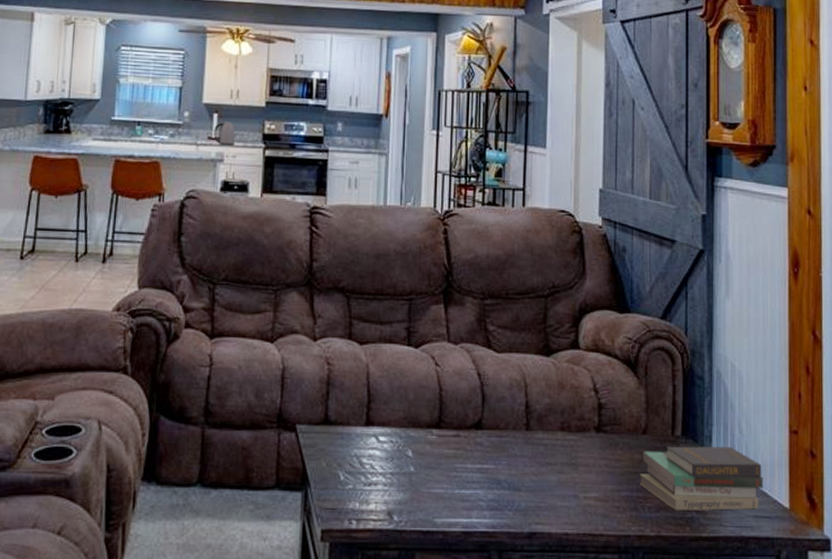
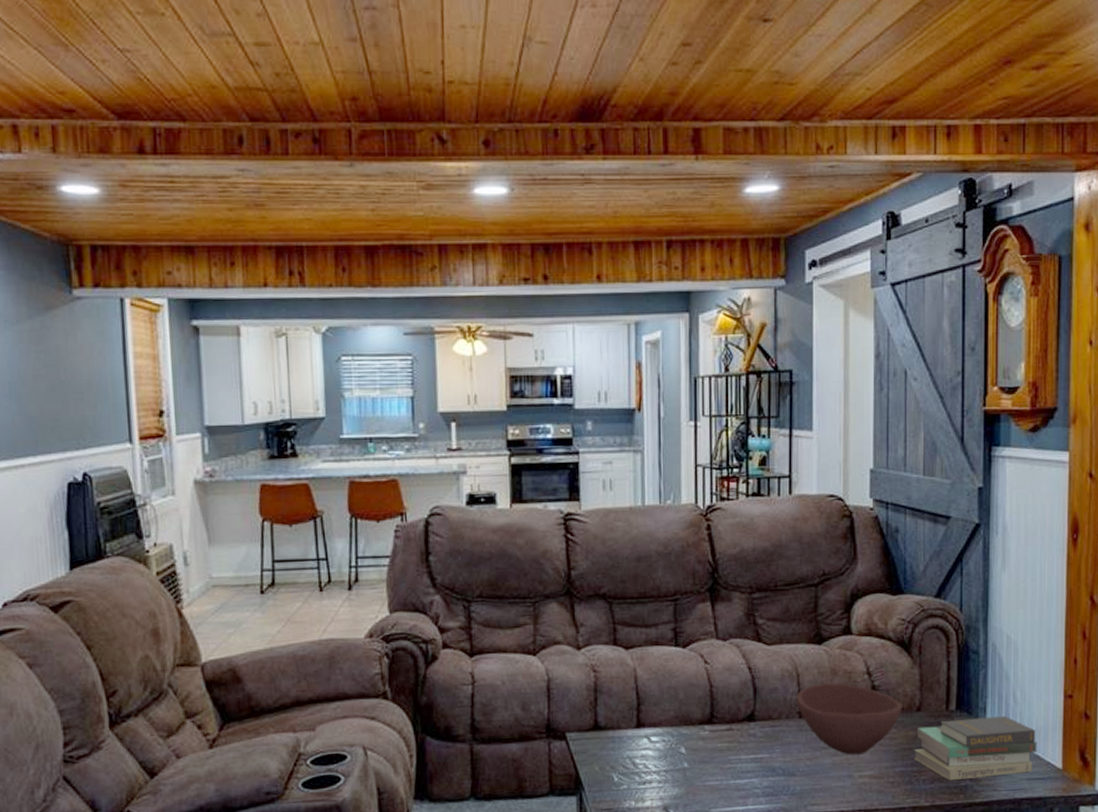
kettle: present [214,122,235,146] -> none [453,430,477,456]
bowl: none [523,397,629,474] -> present [796,683,903,755]

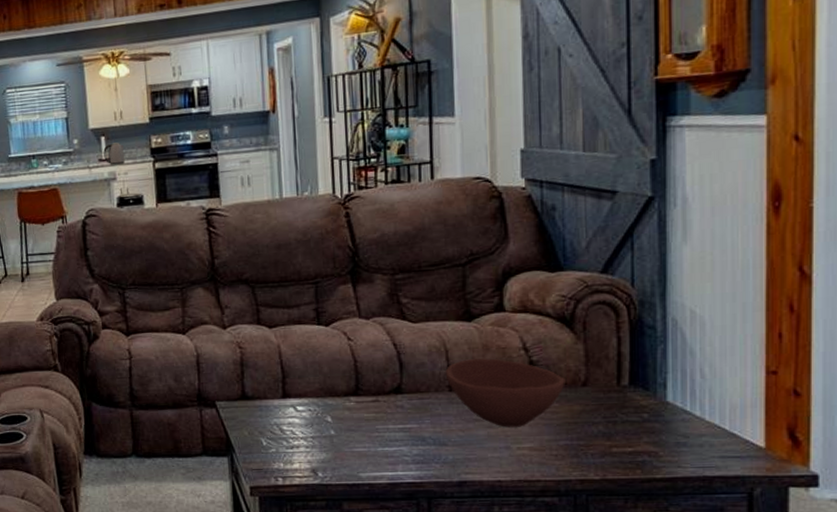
kettle: none [453,430,477,456] -> present [103,142,125,165]
books: present [914,716,1037,781] -> none [580,392,732,456]

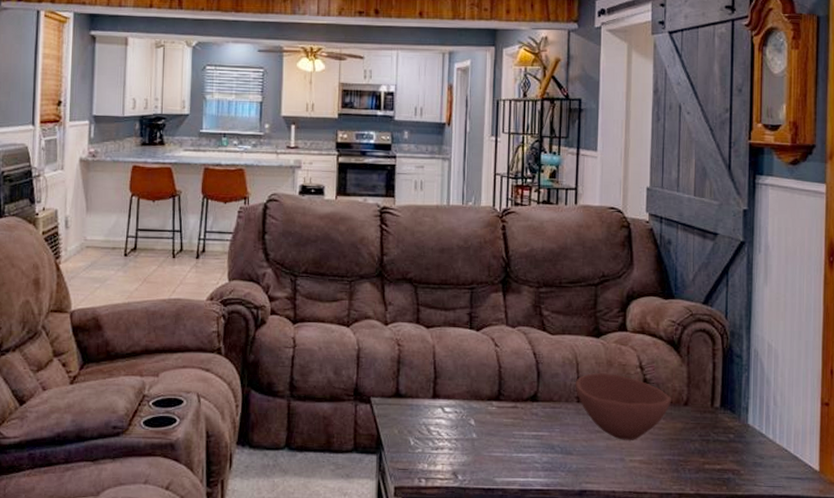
kettle: present [103,142,125,165] -> none [292,132,311,154]

